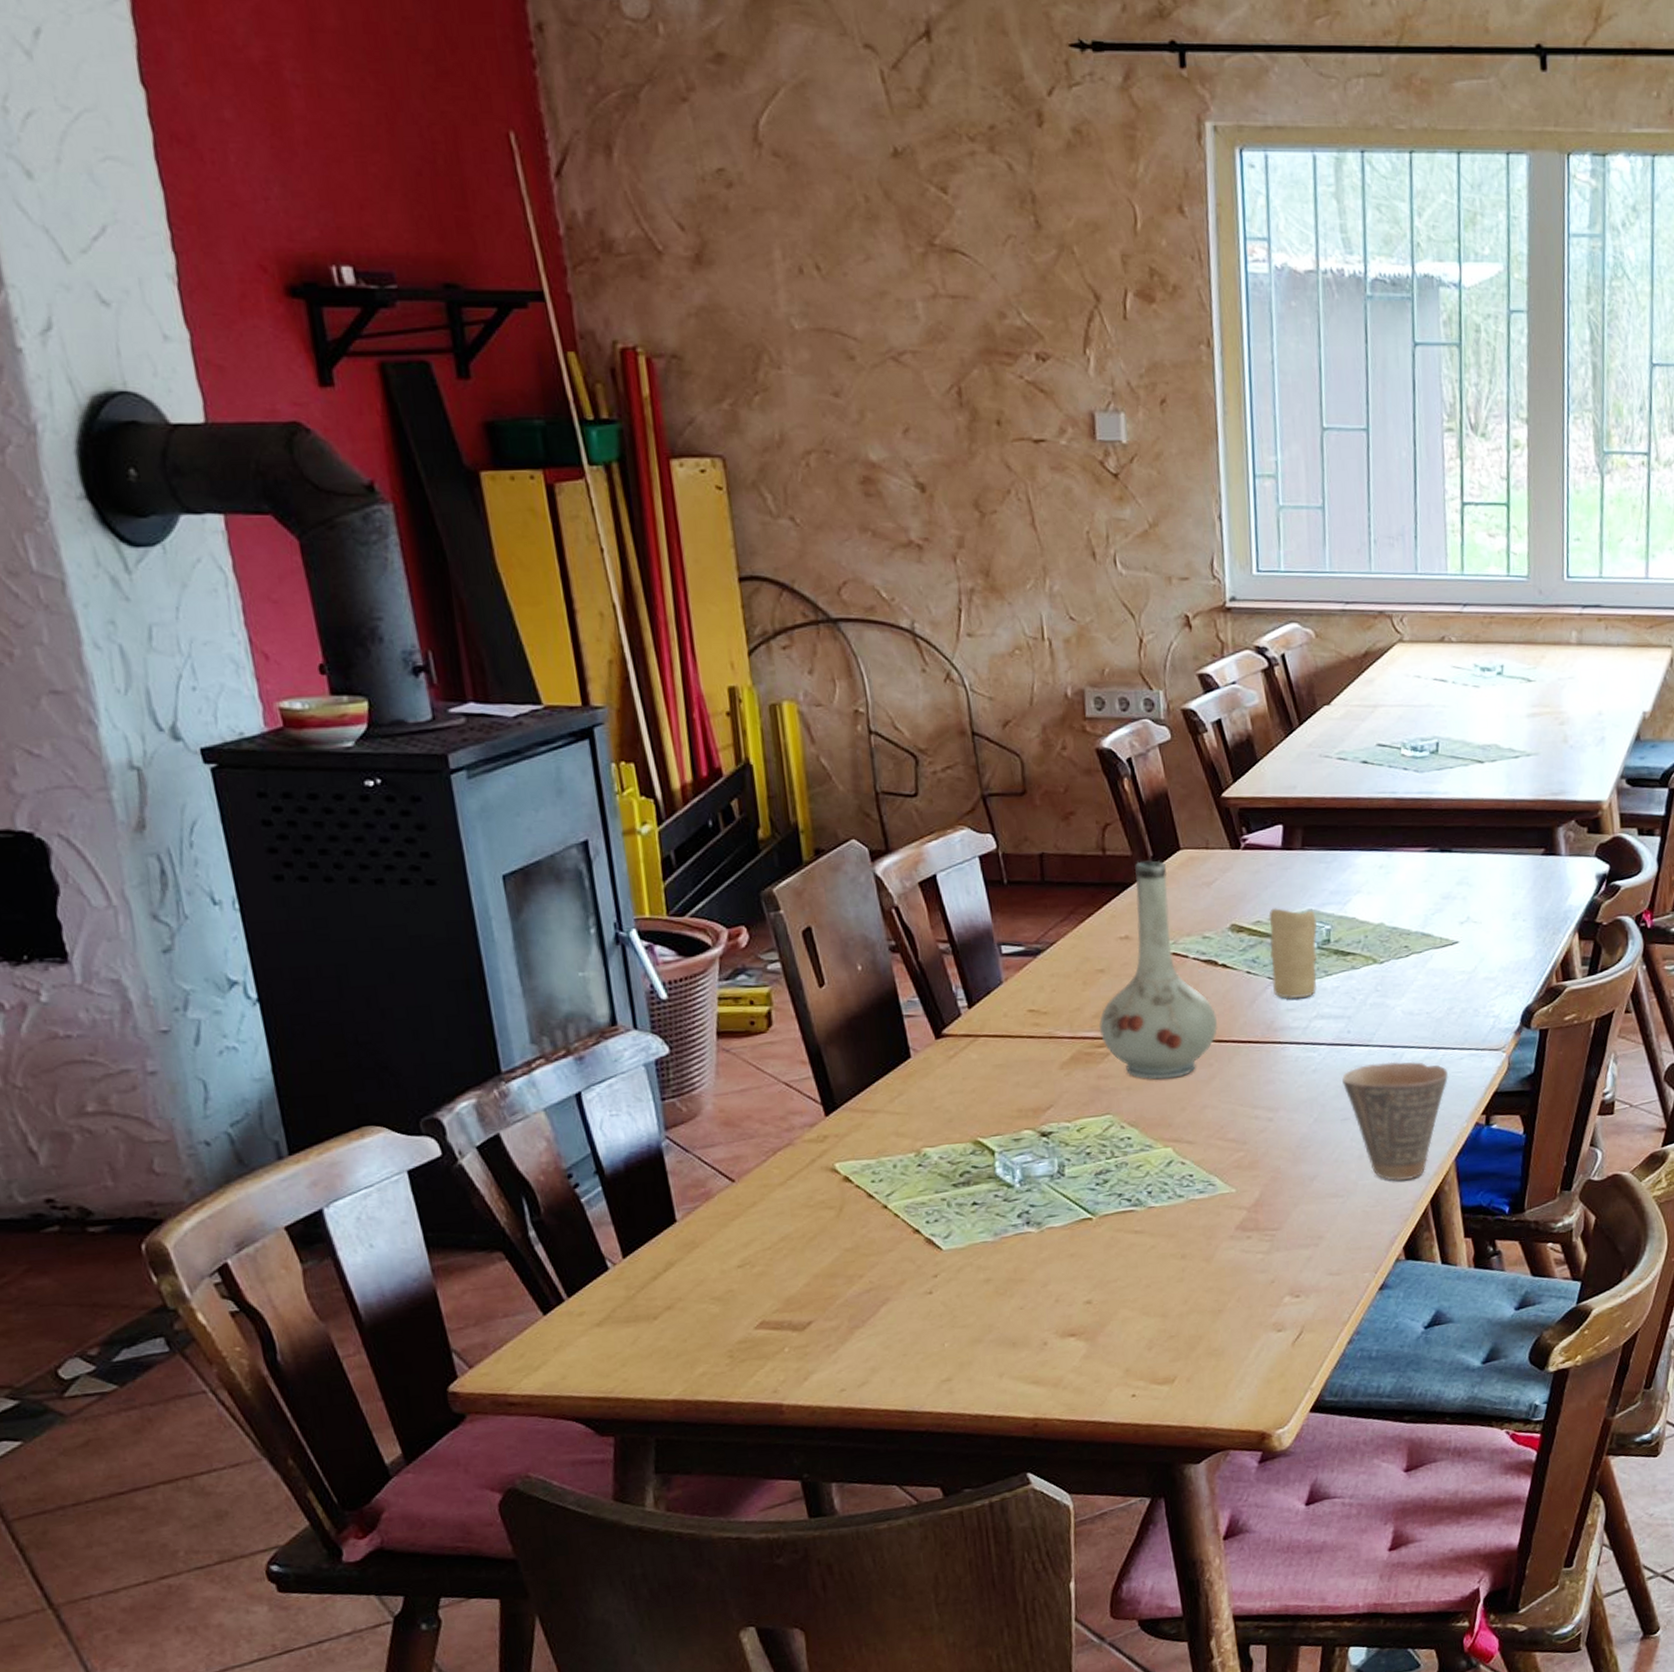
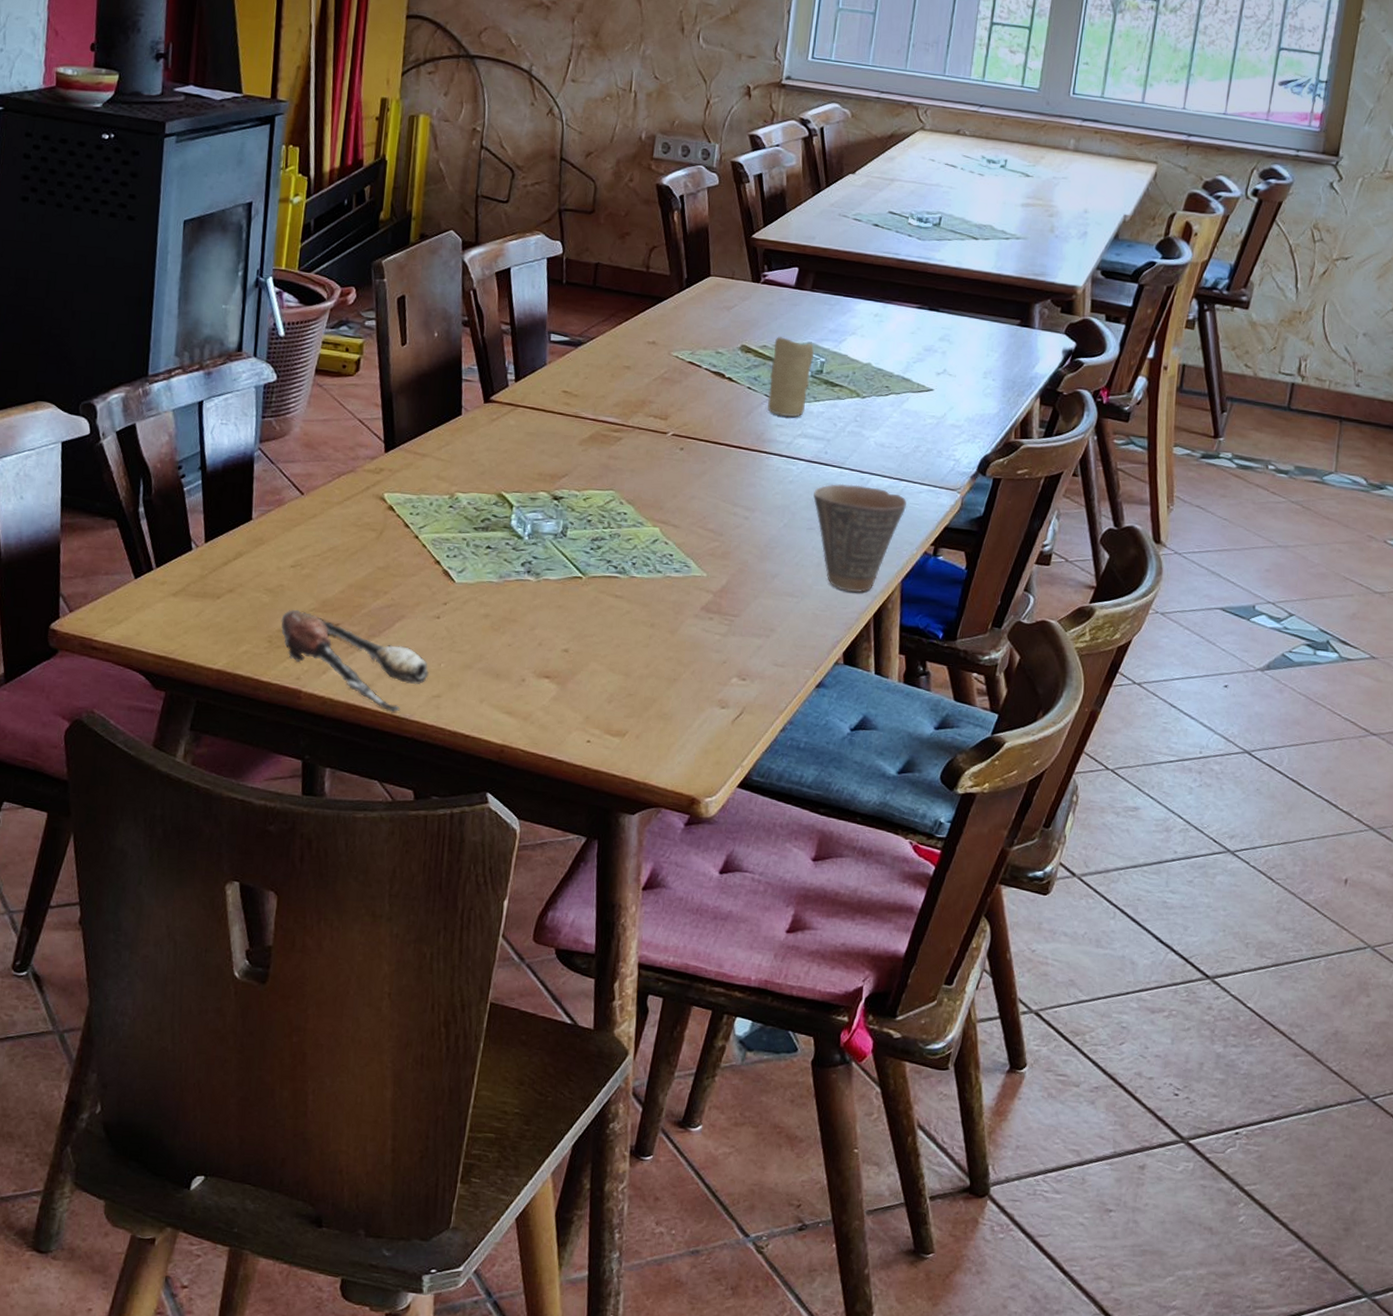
spoon: none [739,1314,932,1407] -> present [281,609,429,712]
vase: present [1098,860,1219,1080] -> none [617,280,716,468]

